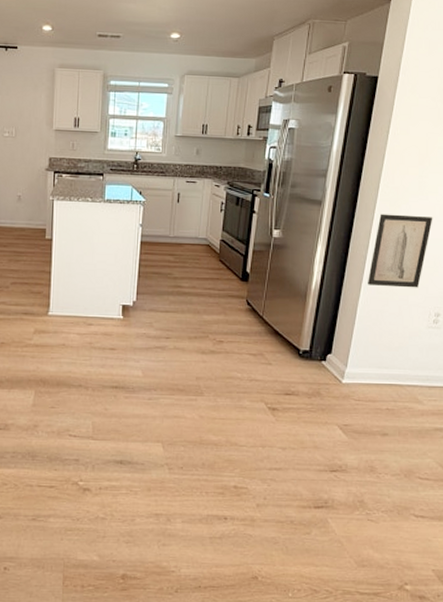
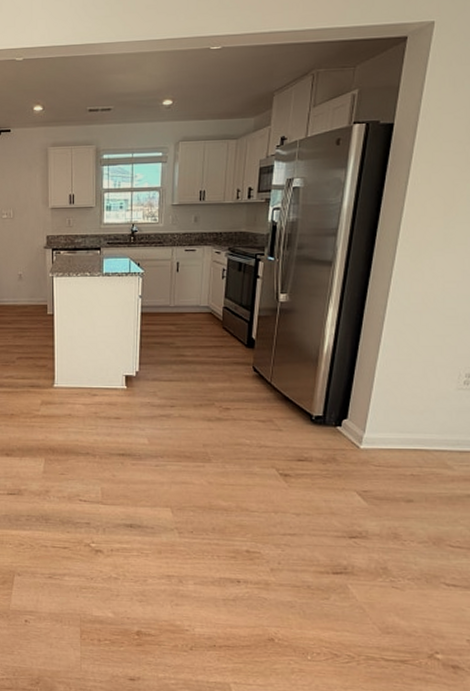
wall art: present [368,214,433,288] -> none [387,270,462,348]

